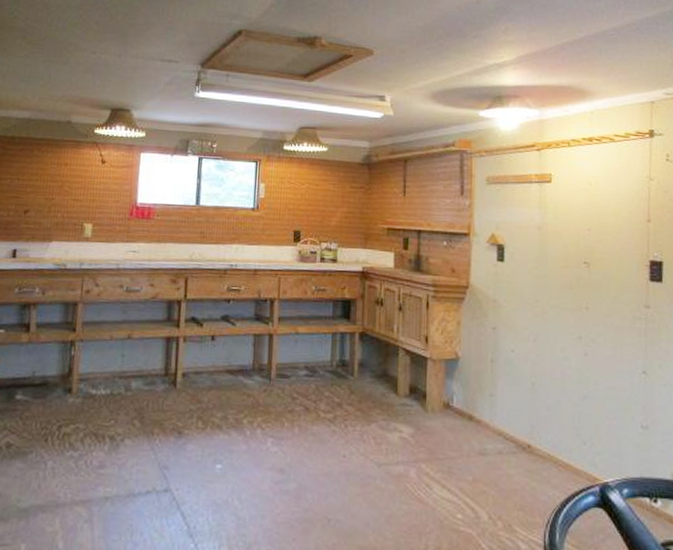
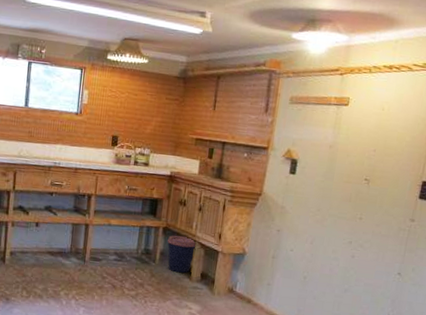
coffee cup: none [365,341,402,388] -> present [167,235,198,273]

